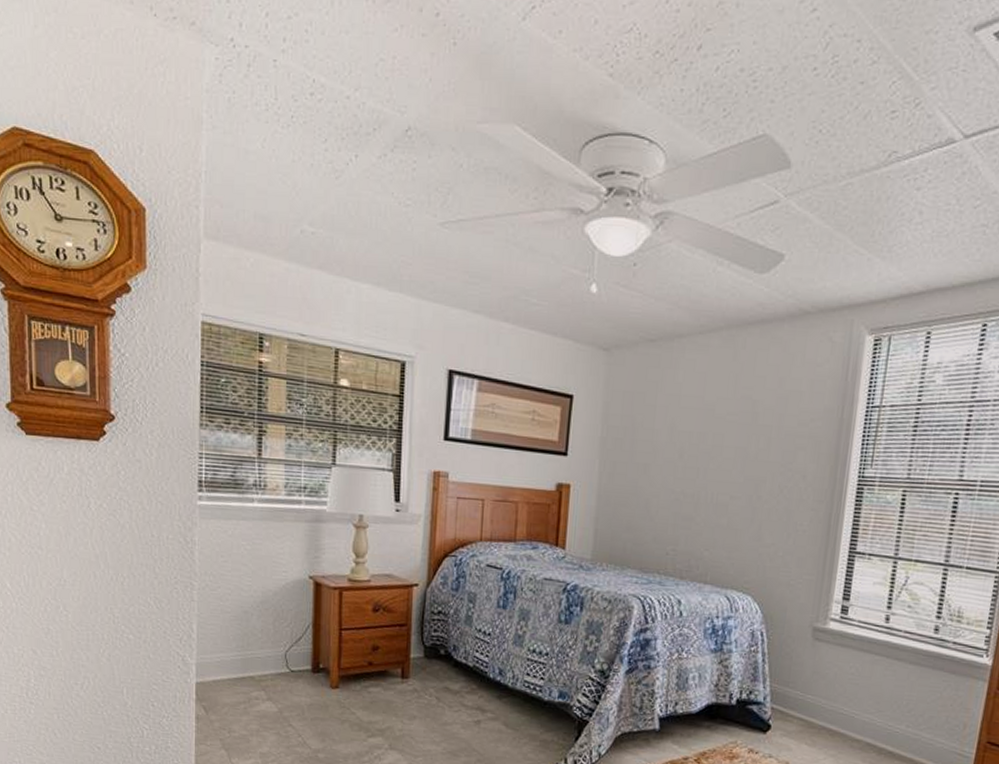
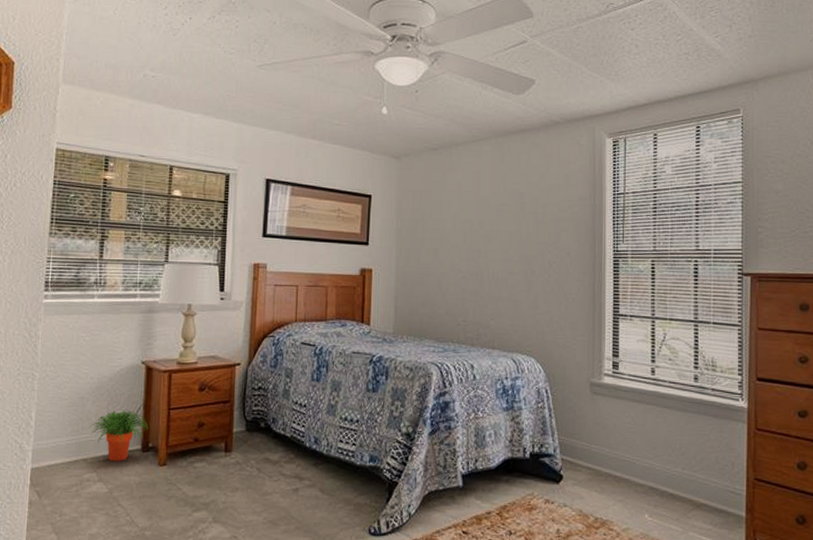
potted plant: none [254,627,319,681] -> present [89,409,149,461]

